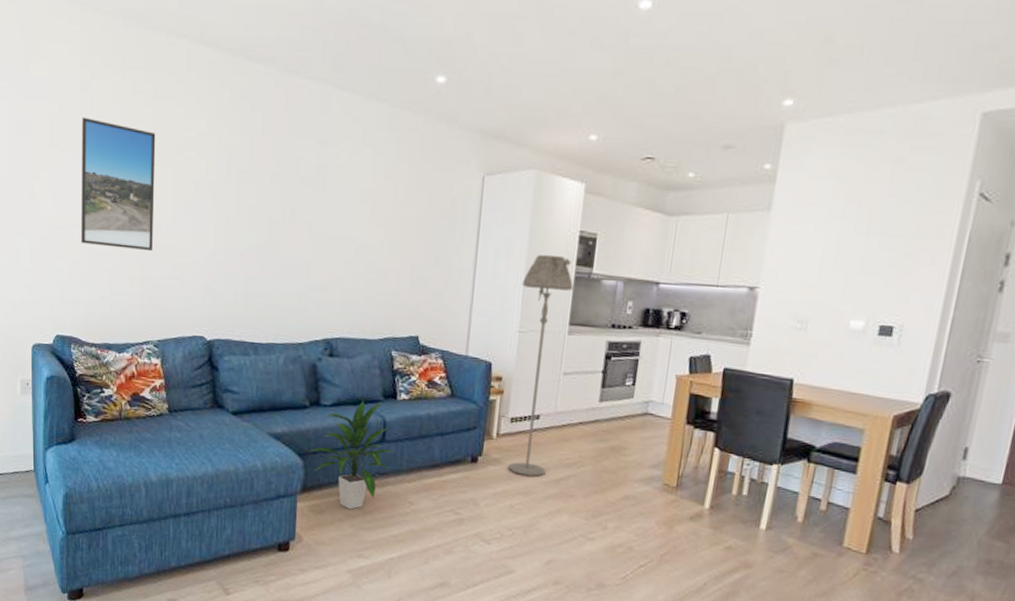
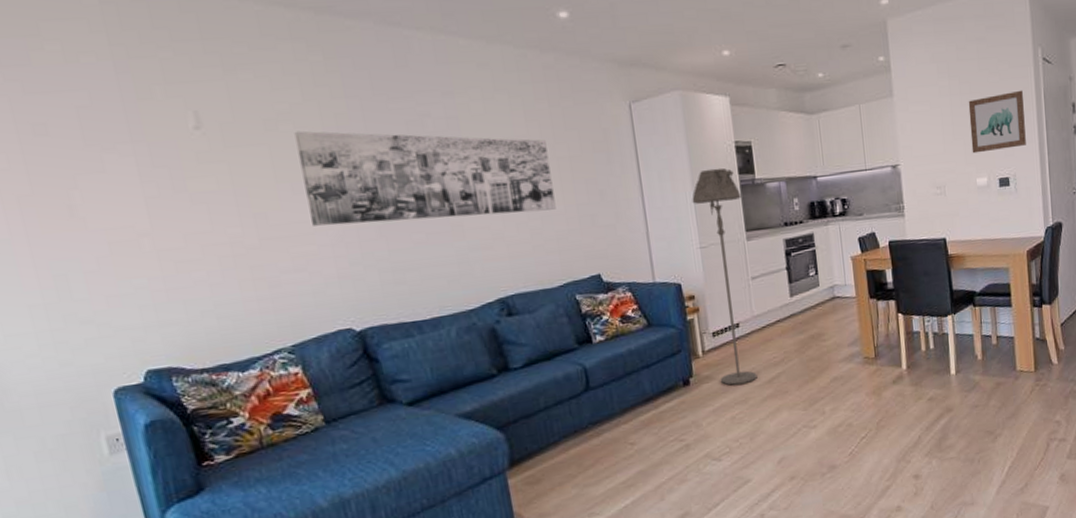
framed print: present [81,117,156,252] -> none [124,105,261,255]
wall art: none [193,157,398,266] -> present [294,130,556,226]
indoor plant: present [308,400,394,510] -> none [507,349,604,470]
wall art: none [853,227,941,294] -> present [968,90,1026,154]

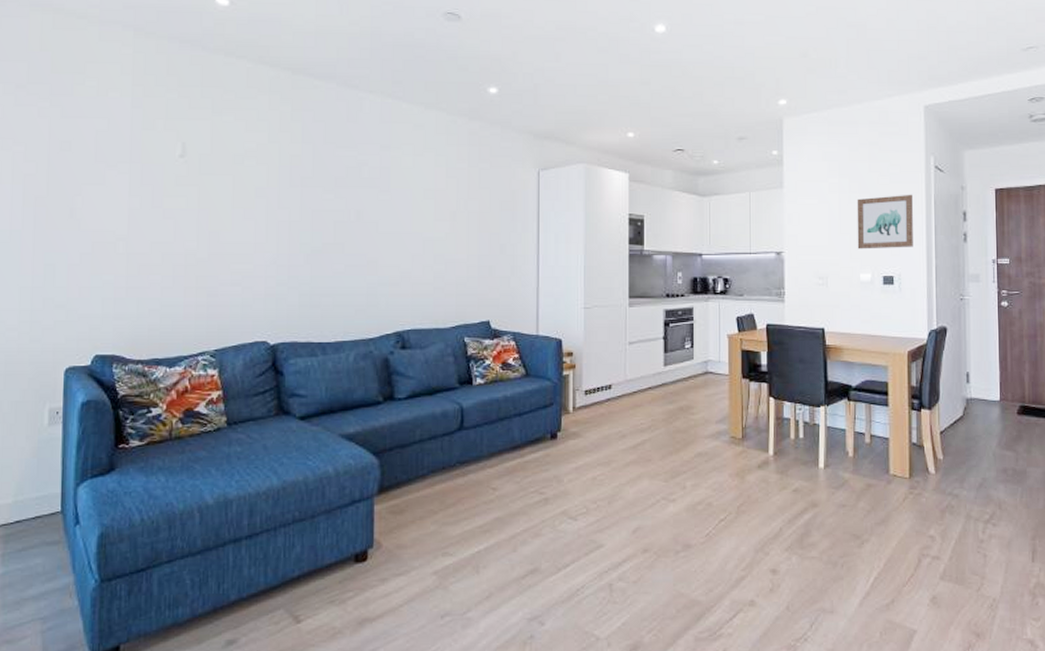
wall art: present [294,130,556,226] -> none [254,166,461,257]
floor lamp: present [692,168,758,385] -> none [583,236,628,445]

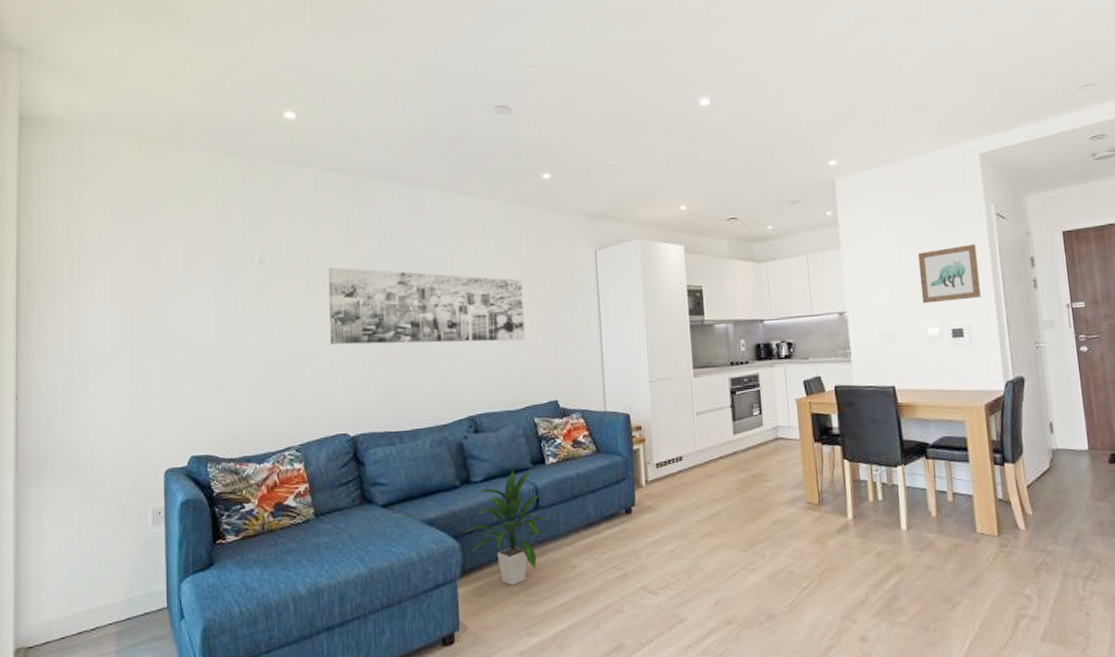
wall art: none [254,166,461,257] -> present [328,267,525,345]
indoor plant: none [384,389,473,505] -> present [463,469,550,586]

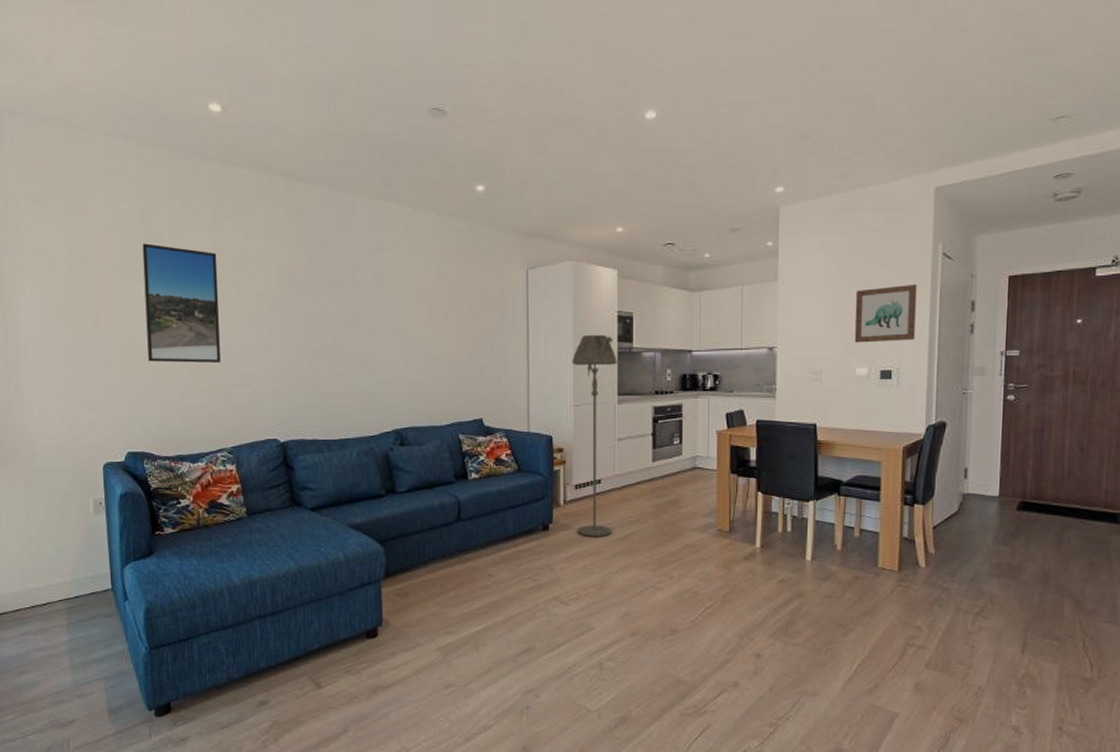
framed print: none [214,245,290,361] -> present [142,243,221,364]
wall art: present [328,267,525,345] -> none [257,272,452,357]
indoor plant: present [463,469,550,586] -> none [388,483,470,589]
floor lamp: none [645,309,698,518] -> present [572,334,617,536]

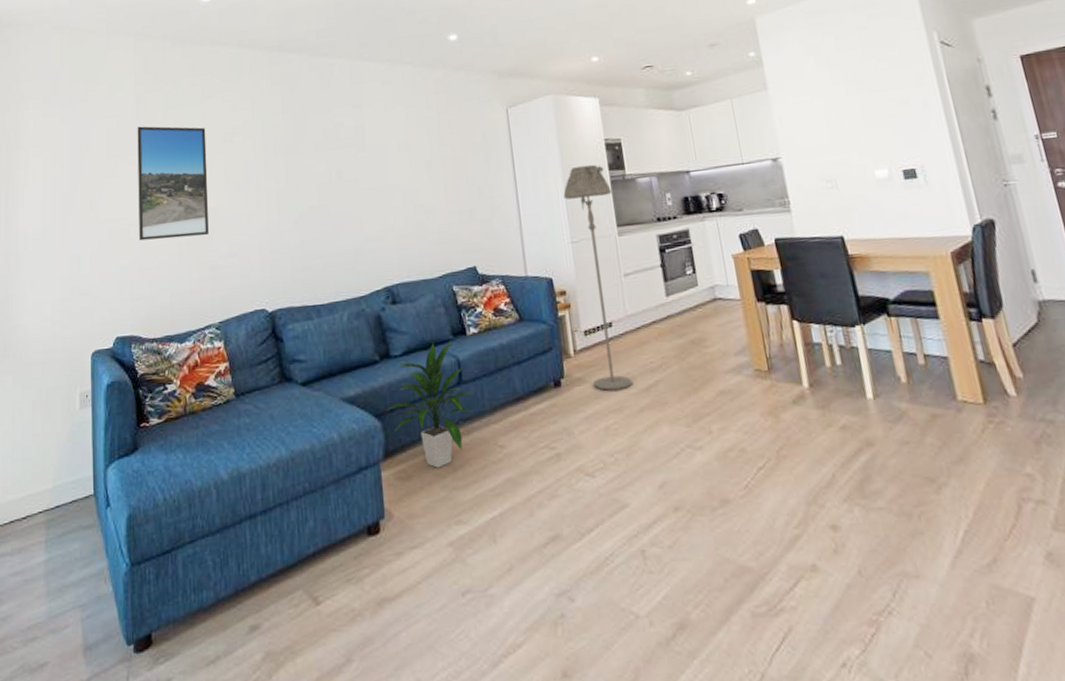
indoor plant: none [388,483,470,589] -> present [385,341,474,468]
wall art: present [854,284,917,343] -> none [854,75,933,144]

